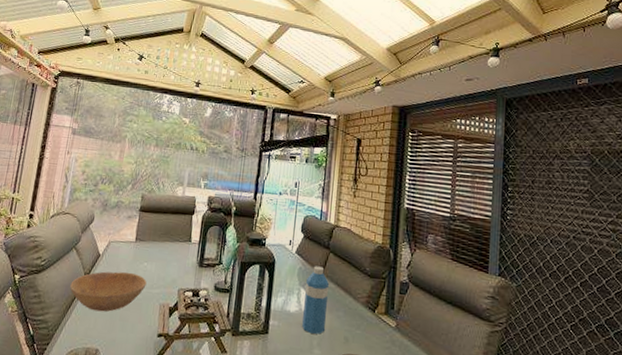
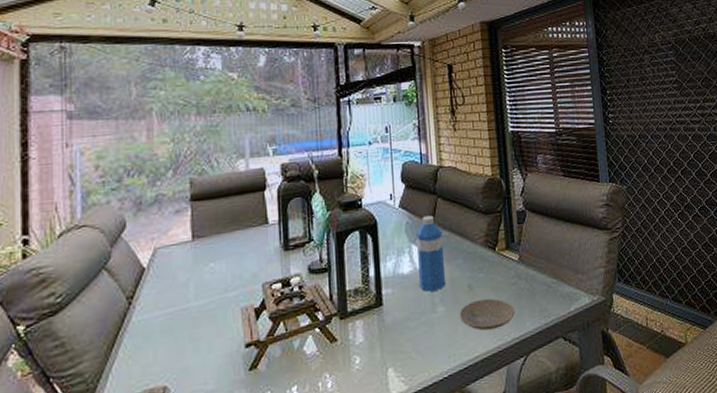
bowl: present [70,271,147,312] -> none [108,279,218,342]

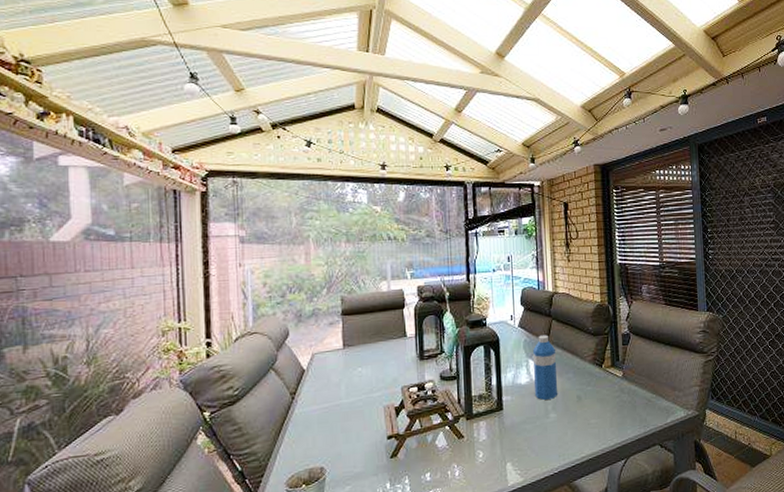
plate: present [459,298,515,331] -> none [569,408,618,435]

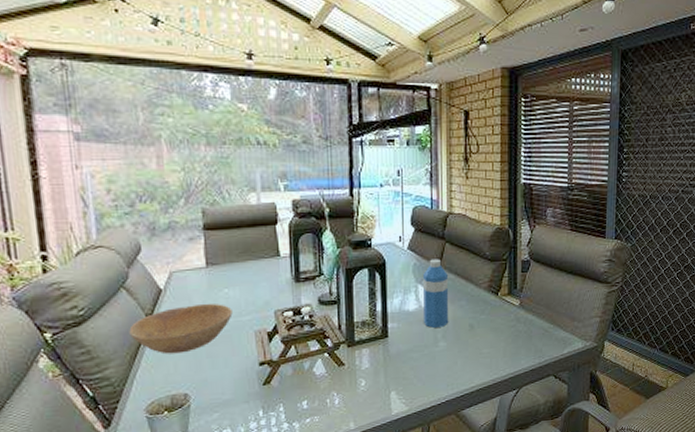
bowl: none [275,381,365,430] -> present [129,303,233,354]

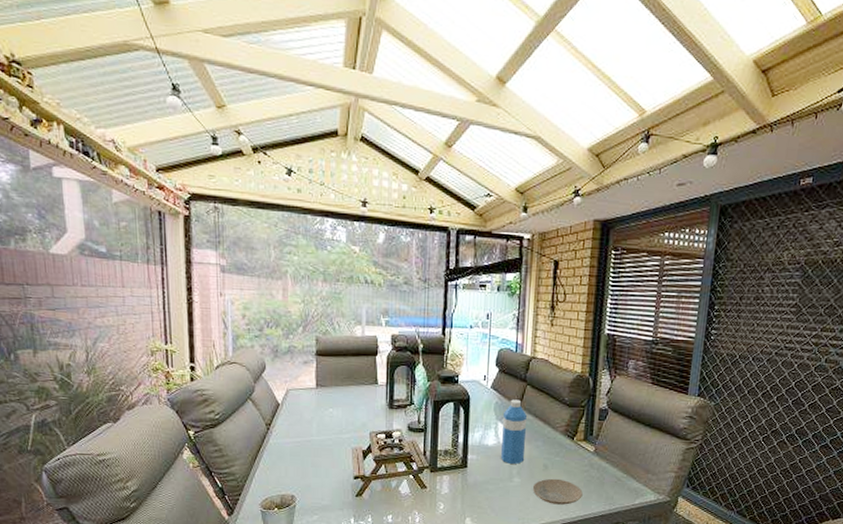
bowl: present [129,303,233,354] -> none [252,419,335,460]
plate: none [459,337,511,365] -> present [532,478,583,505]

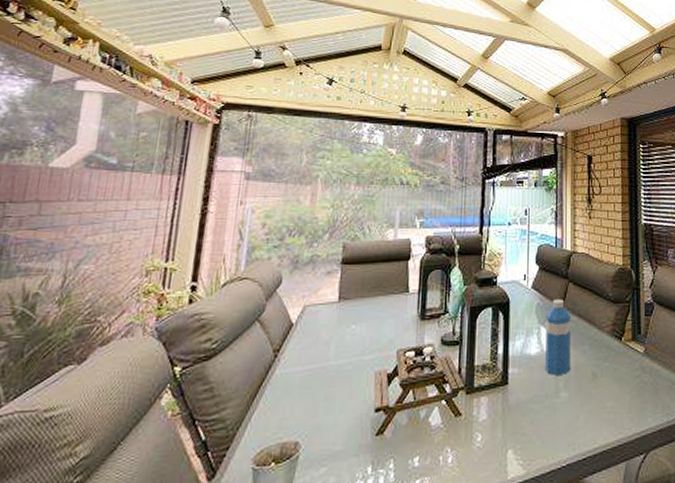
plate: present [532,478,583,505] -> none [581,388,637,422]

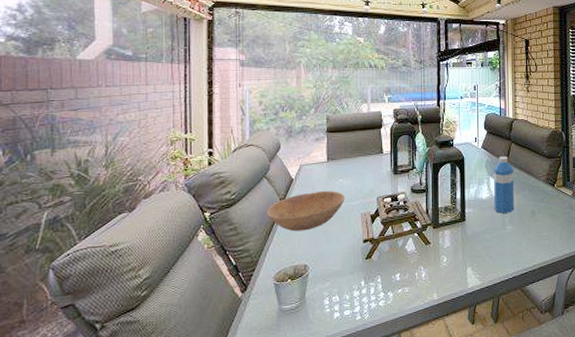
bowl: none [254,339,357,395] -> present [267,190,345,232]

